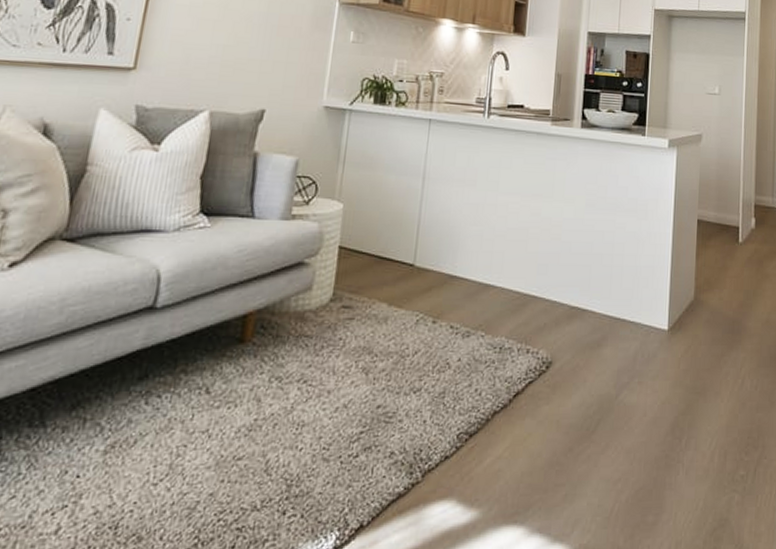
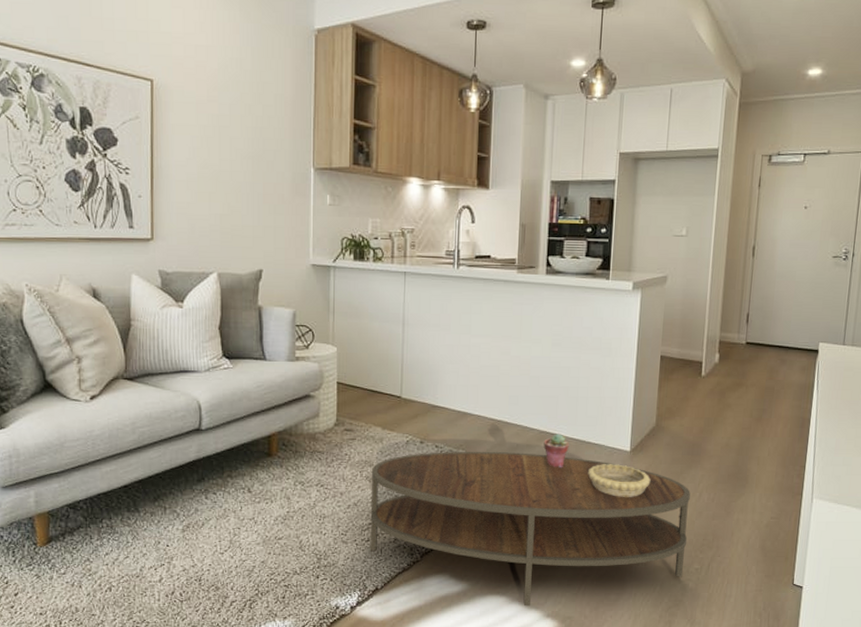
coffee table: none [357,332,732,540] -> present [370,451,691,607]
potted succulent: none [574,310,603,351] -> present [543,434,569,467]
decorative bowl: none [623,346,690,387] -> present [588,464,651,497]

